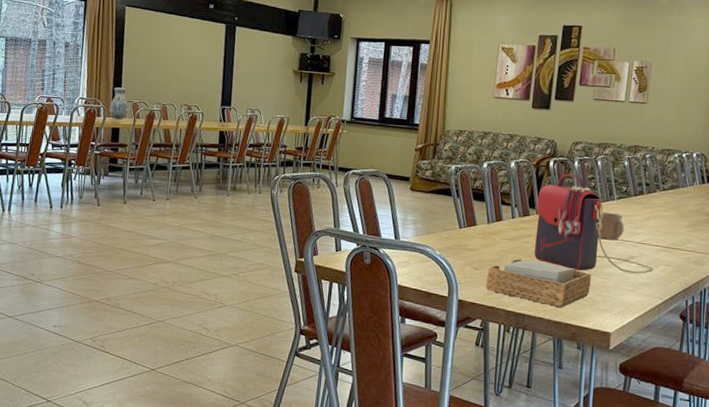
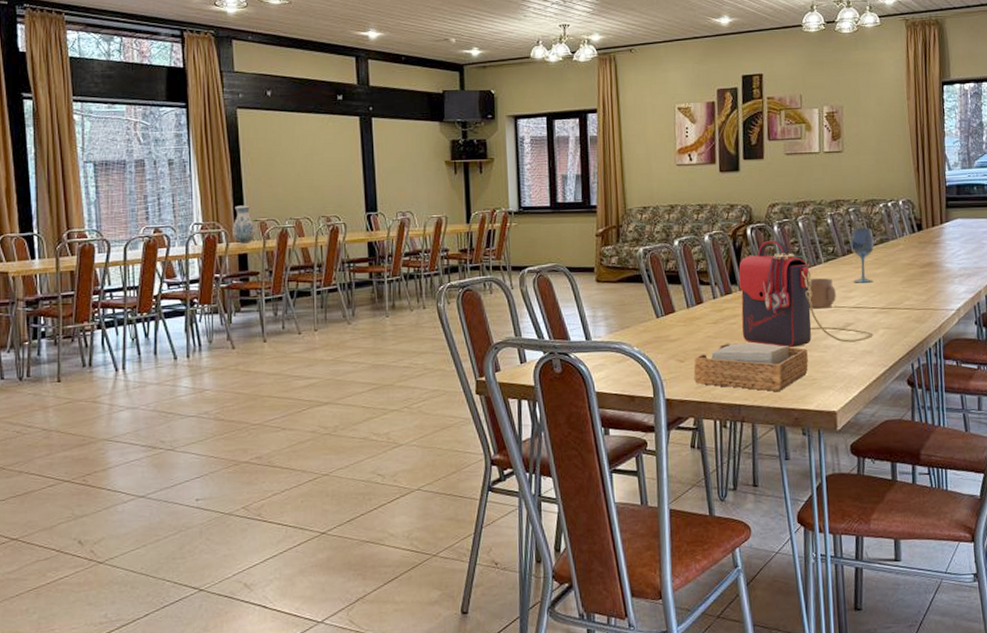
wineglass: none [641,173,665,223] -> present [851,228,875,283]

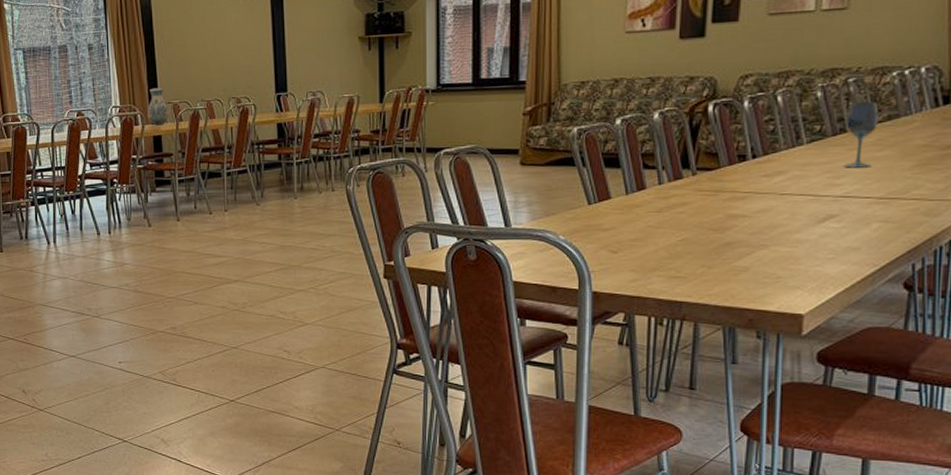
napkin holder: present [693,342,808,391] -> none [628,233,773,289]
handbag: present [738,240,873,348] -> none [691,117,864,242]
cup: present [808,278,836,309] -> none [781,161,818,197]

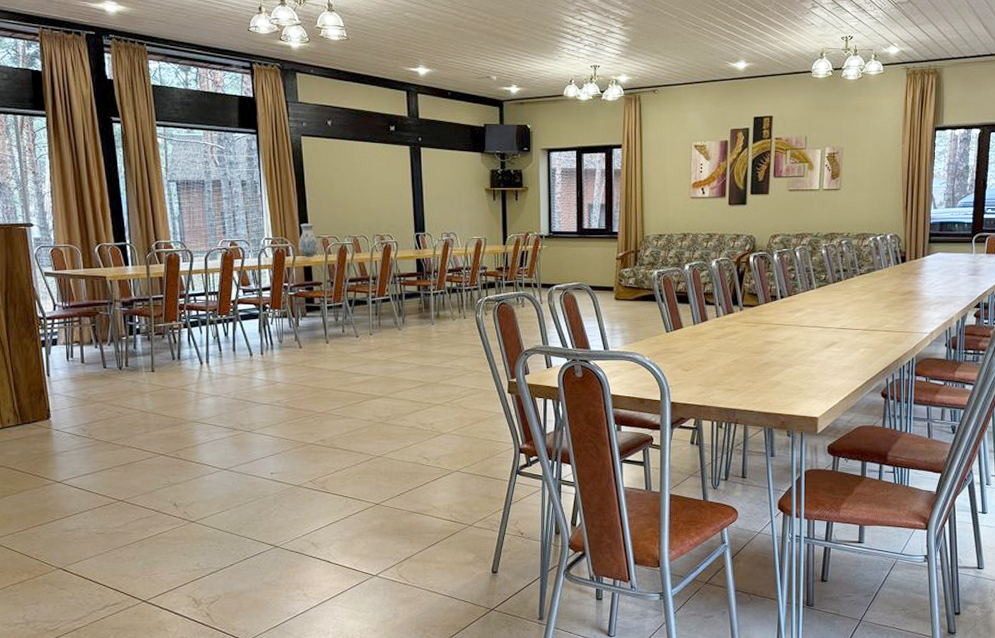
wineglass: present [843,102,879,168] -> none [841,259,862,307]

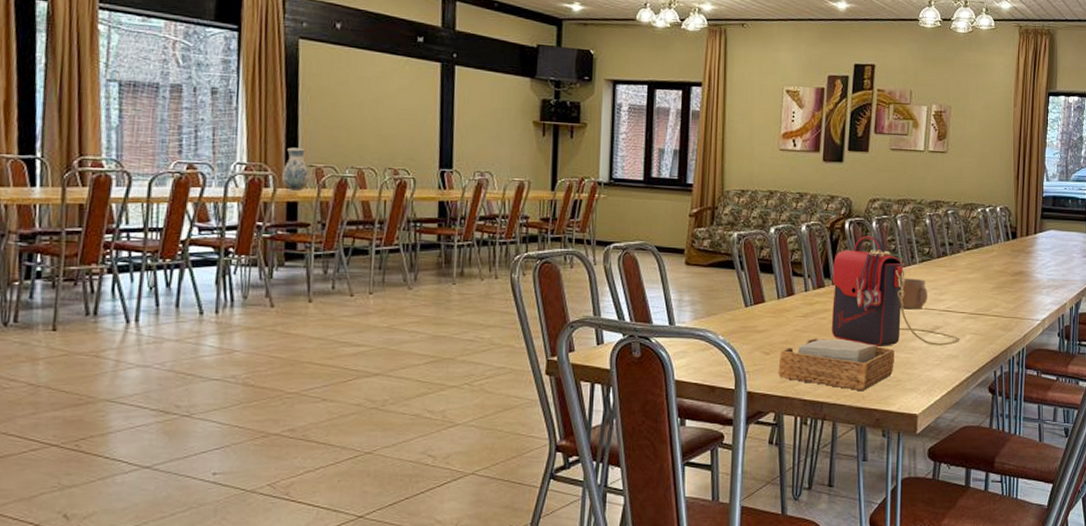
napkin holder: none [696,355,796,398] -> present [778,337,894,390]
handbag: none [740,267,855,362] -> present [831,235,960,347]
cup: none [800,301,825,329] -> present [900,278,928,310]

